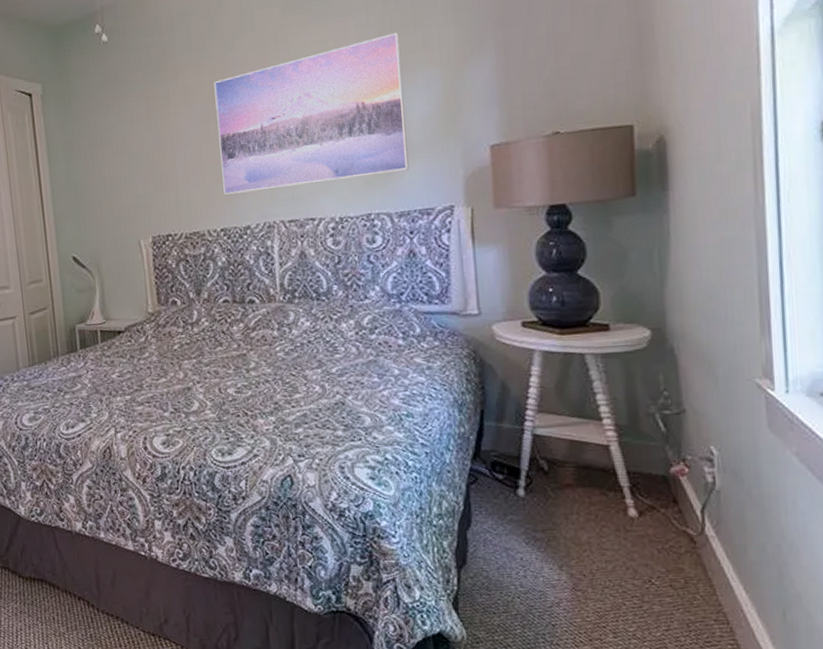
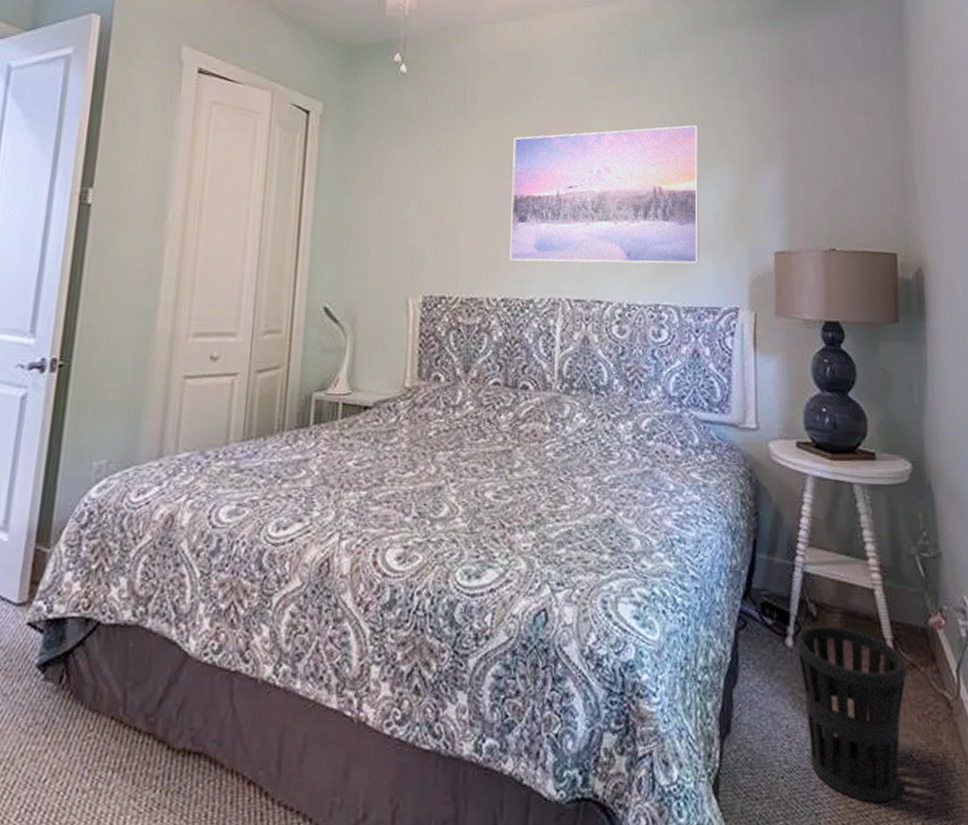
wastebasket: none [528,477,645,618] -> present [797,625,907,803]

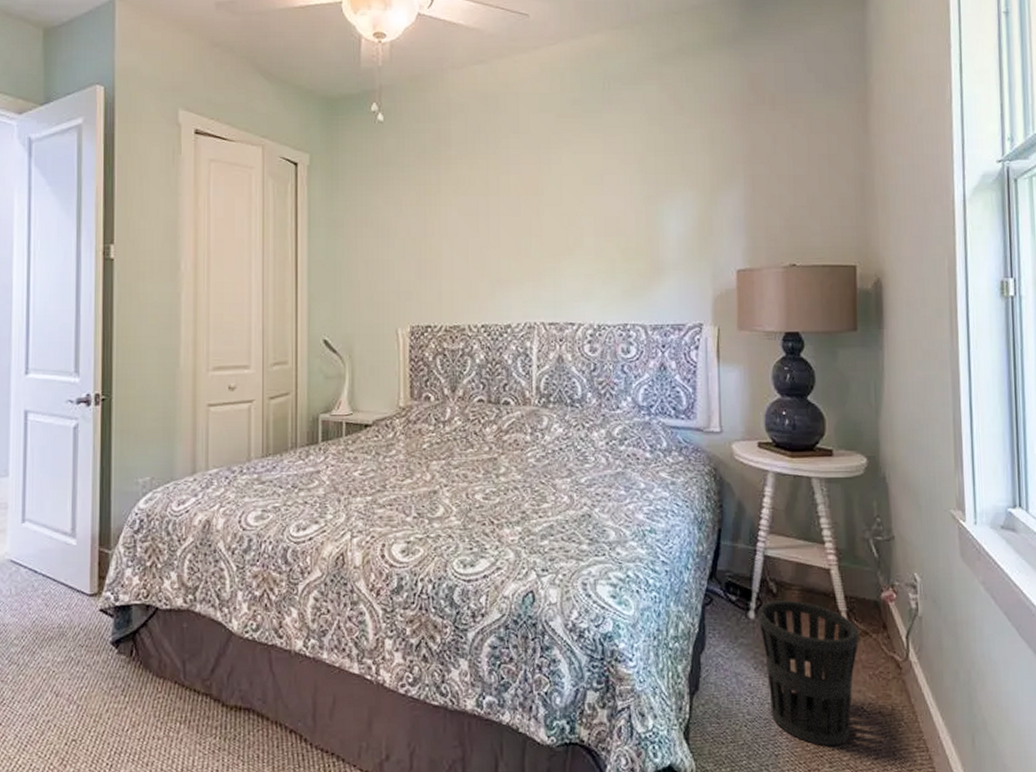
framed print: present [510,124,699,264] -> none [486,153,664,290]

